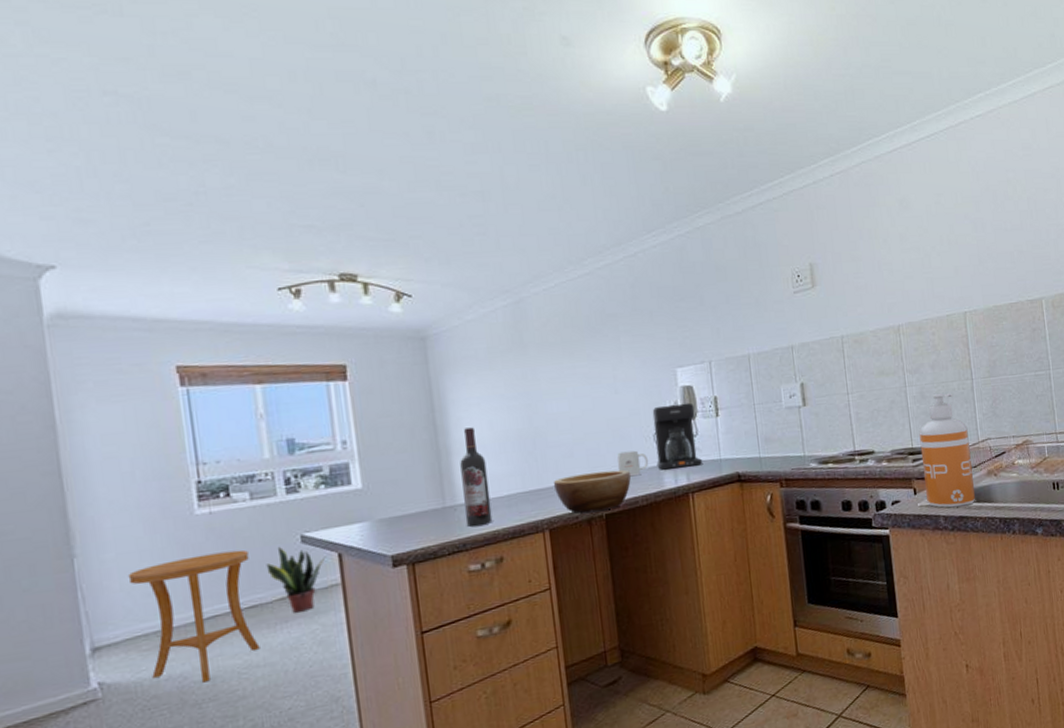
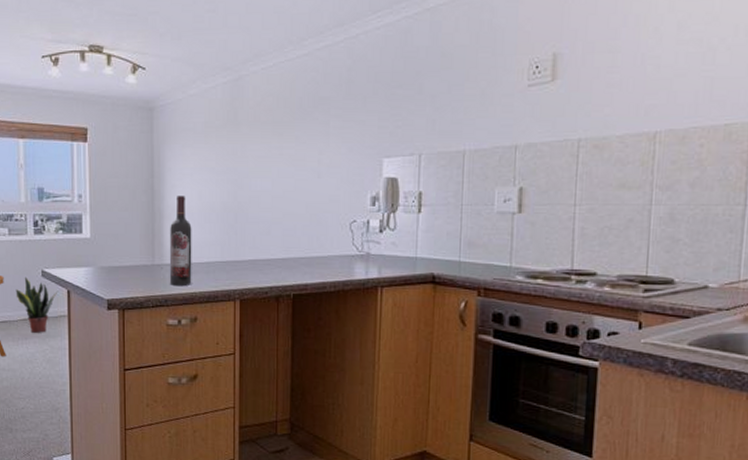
bowl: present [554,469,631,514] -> none [250,252,322,290]
mug: present [616,450,649,477] -> none [310,236,342,262]
coffee maker: present [652,404,702,470] -> none [349,196,396,260]
soap dispenser: present [919,392,976,508] -> none [654,216,727,352]

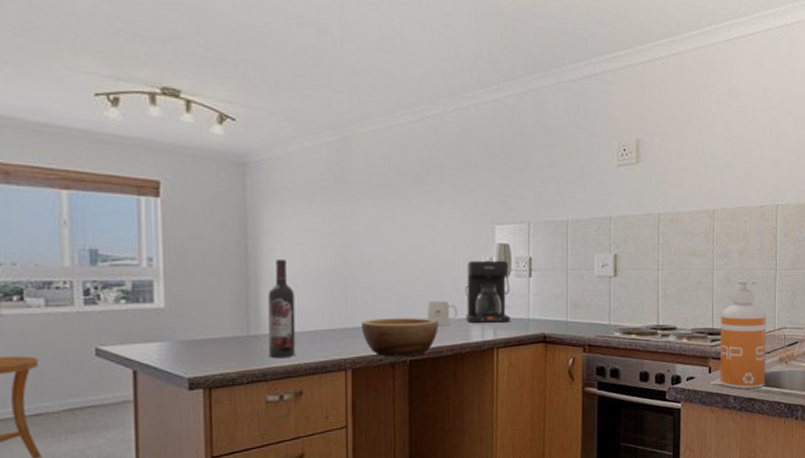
potted plant: present [15,276,58,333] -> none [56,356,120,425]
bowl: none [250,252,322,290] -> present [362,318,438,356]
mug: none [310,236,342,262] -> present [426,301,458,326]
coffee maker: none [349,196,396,260] -> present [465,261,510,323]
soap dispenser: none [654,216,727,352] -> present [719,279,766,389]

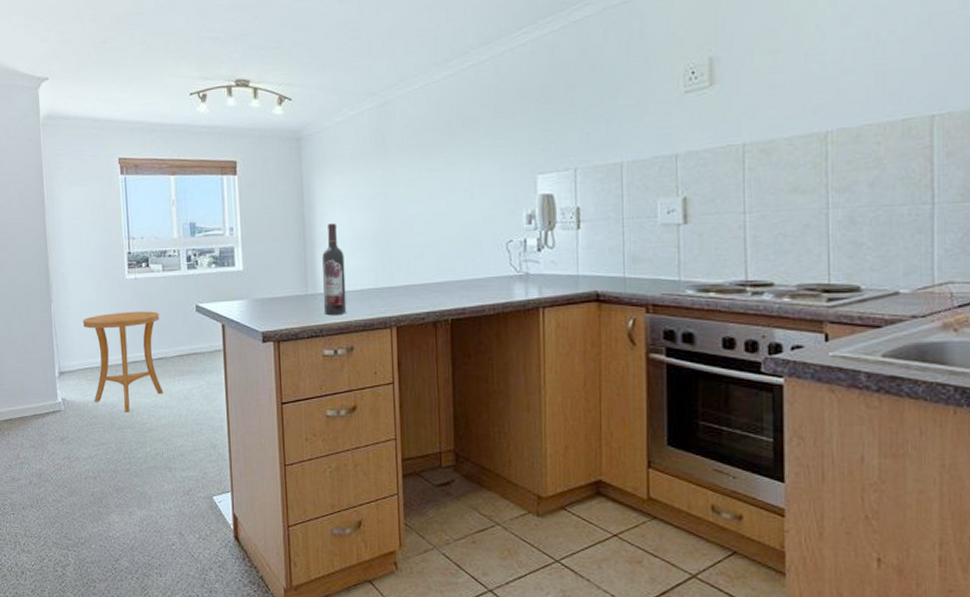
bowl: present [362,318,438,356] -> none [404,276,479,315]
mug: present [426,301,458,326] -> none [466,258,500,284]
coffee maker: present [465,261,510,323] -> none [507,213,557,281]
soap dispenser: present [719,279,766,389] -> none [841,218,920,364]

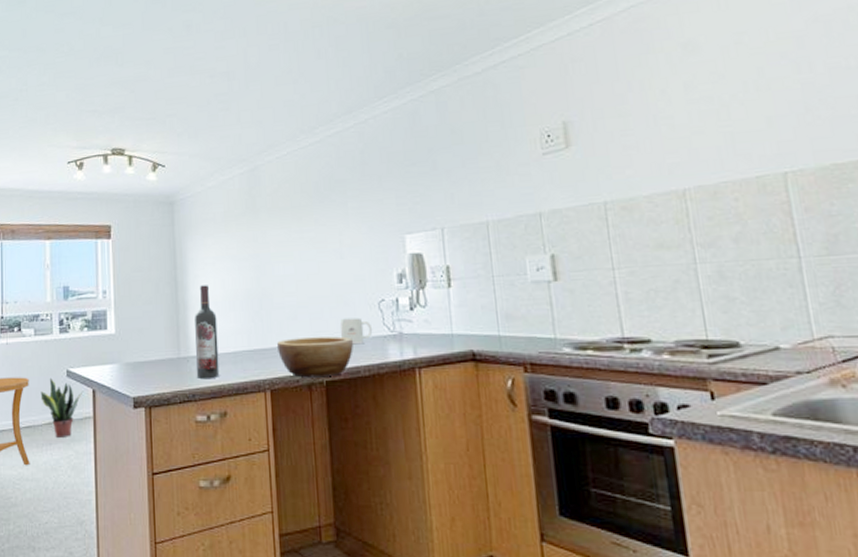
potted plant: none [171,312,213,369] -> present [40,377,84,437]
bowl: none [404,276,479,315] -> present [277,336,353,377]
mug: none [466,258,500,284] -> present [339,317,373,345]

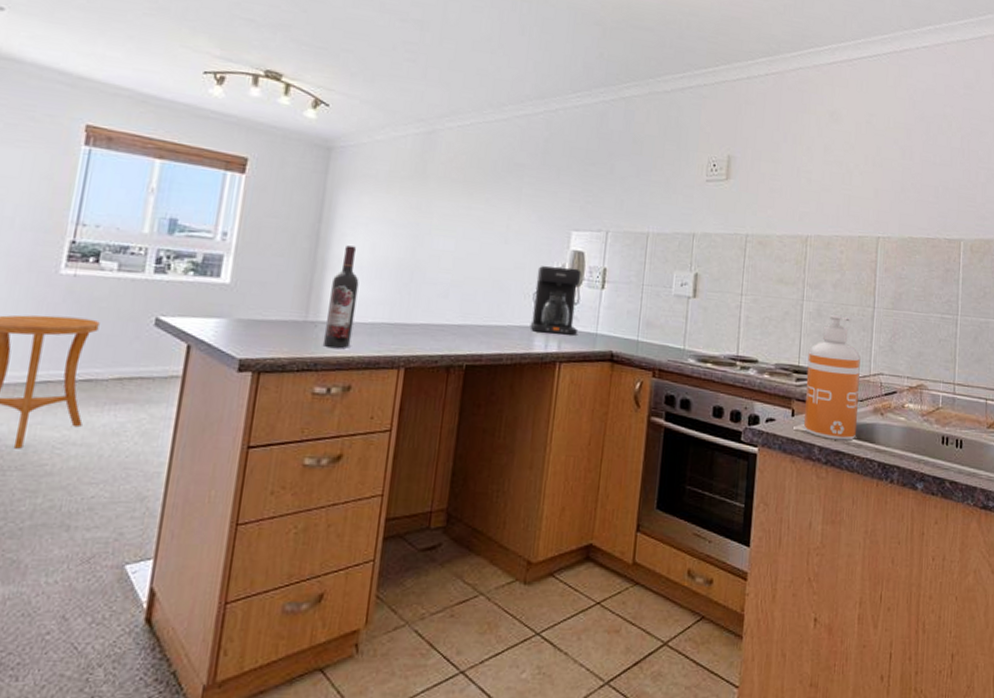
potted plant: present [40,377,84,437] -> none [112,324,175,397]
bowl: present [277,336,353,377] -> none [420,316,501,361]
mug: present [339,317,373,345] -> none [489,304,523,333]
coffee maker: none [378,272,431,341] -> present [530,266,582,335]
soap dispenser: none [716,272,812,423] -> present [804,313,861,441]

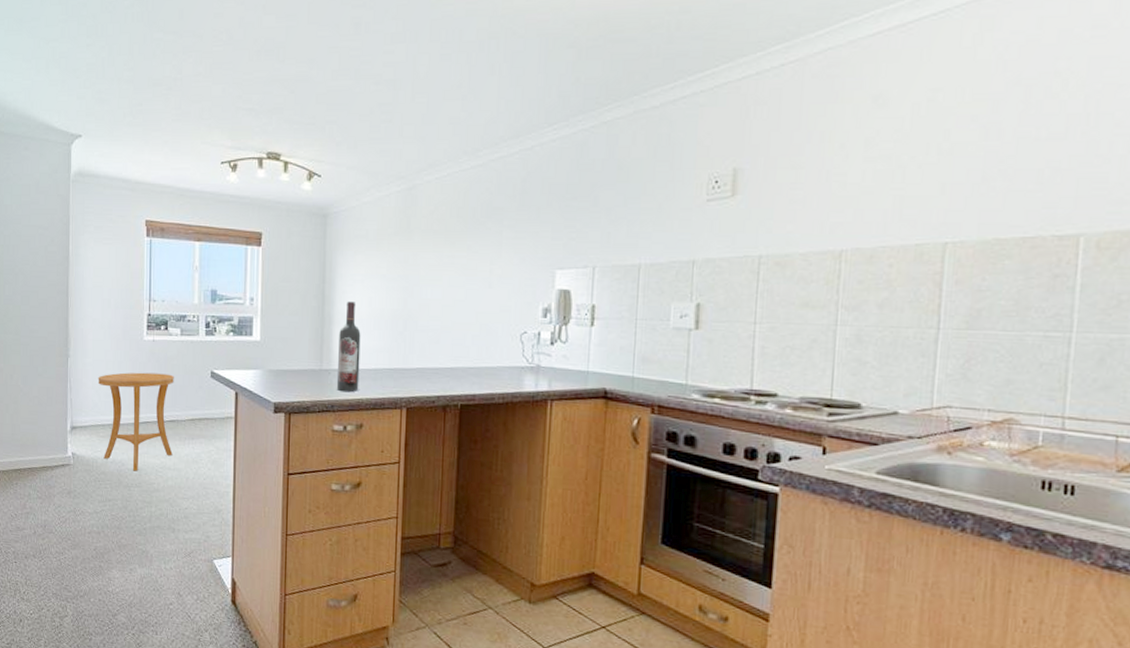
coffee maker: present [530,266,582,335] -> none [519,307,569,374]
soap dispenser: present [804,313,861,441] -> none [839,338,918,483]

